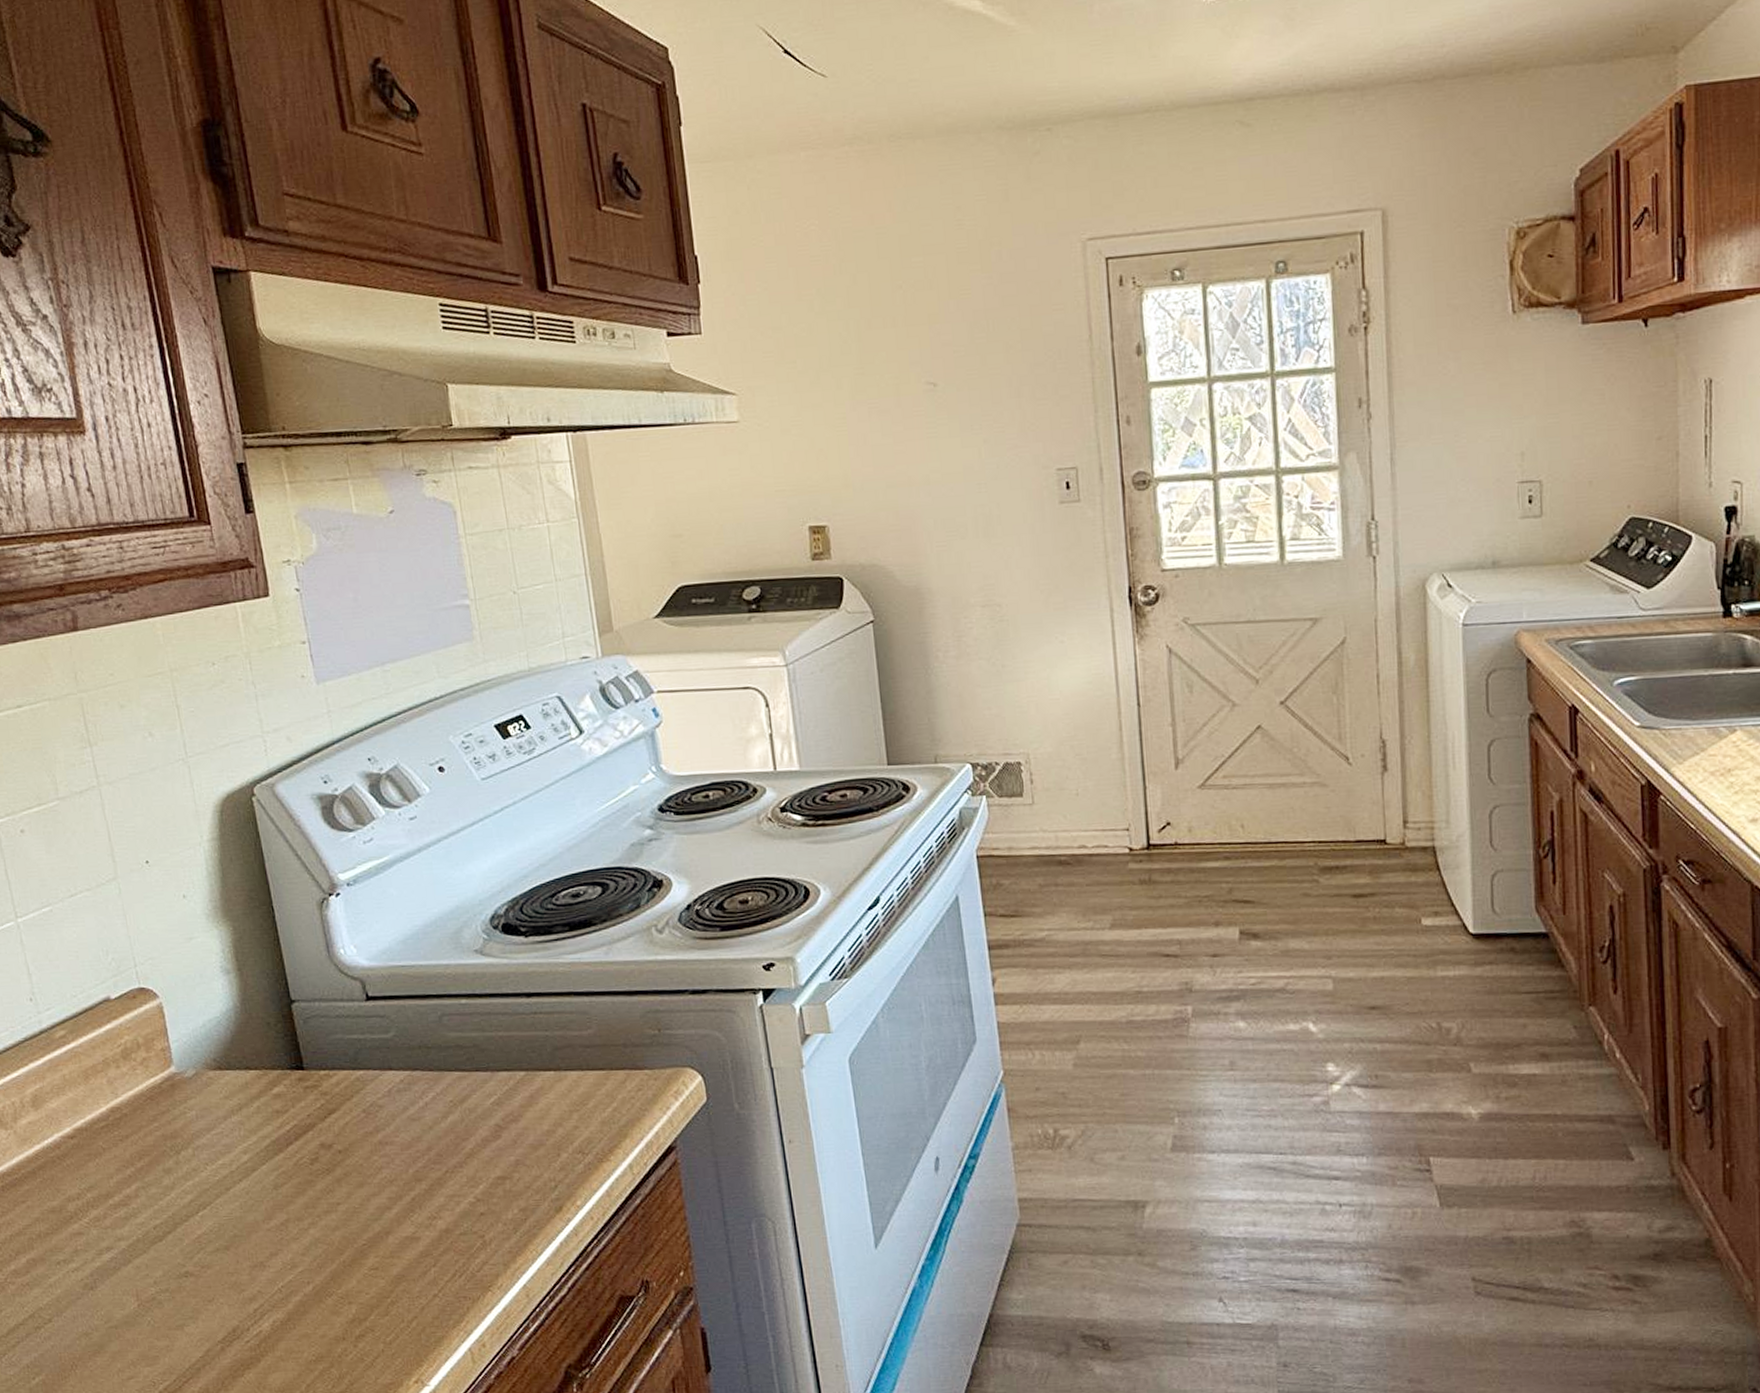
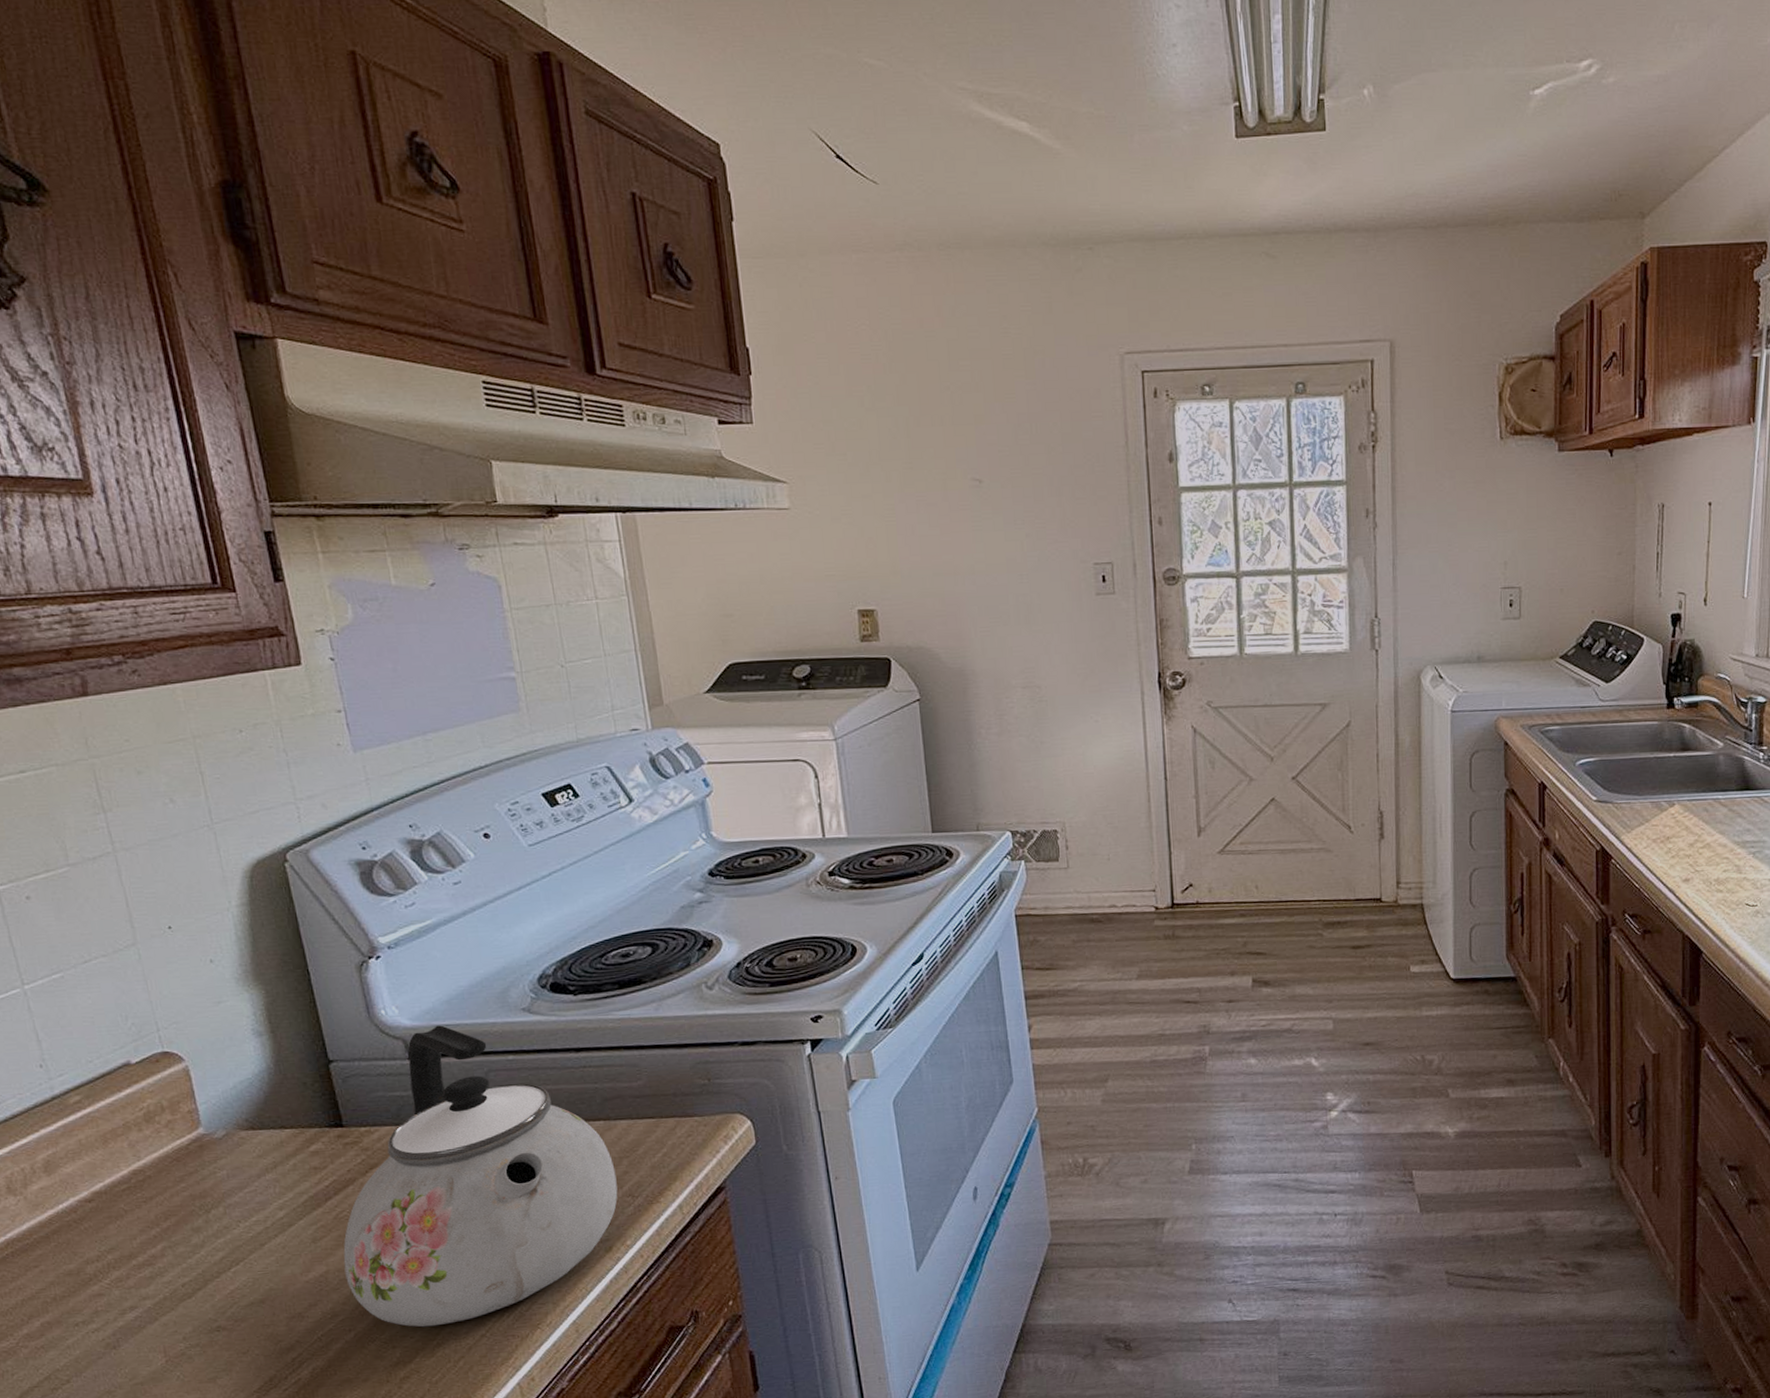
kettle: none [303,966,568,1284] -> present [343,1025,618,1327]

